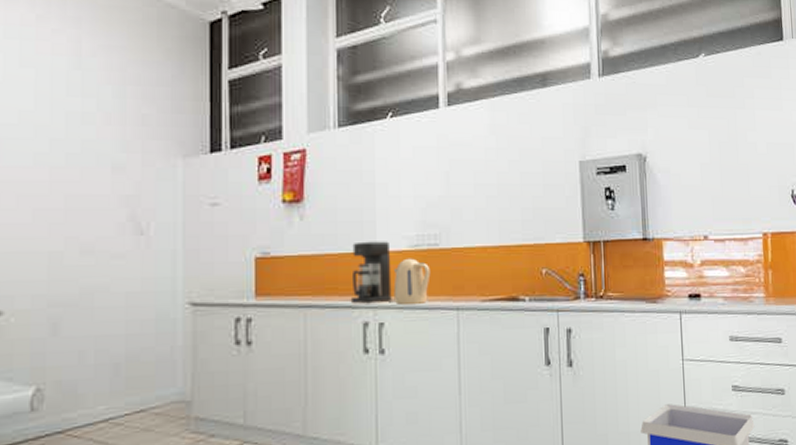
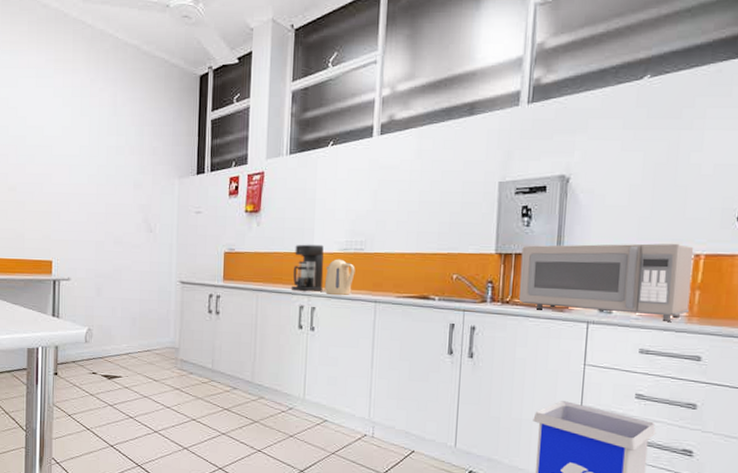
microwave: none [609,222,765,304] -> present [518,243,694,321]

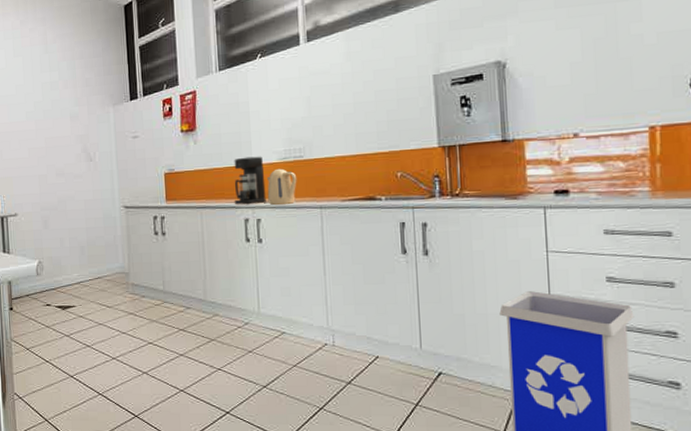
microwave: present [518,243,694,321] -> none [465,117,651,200]

